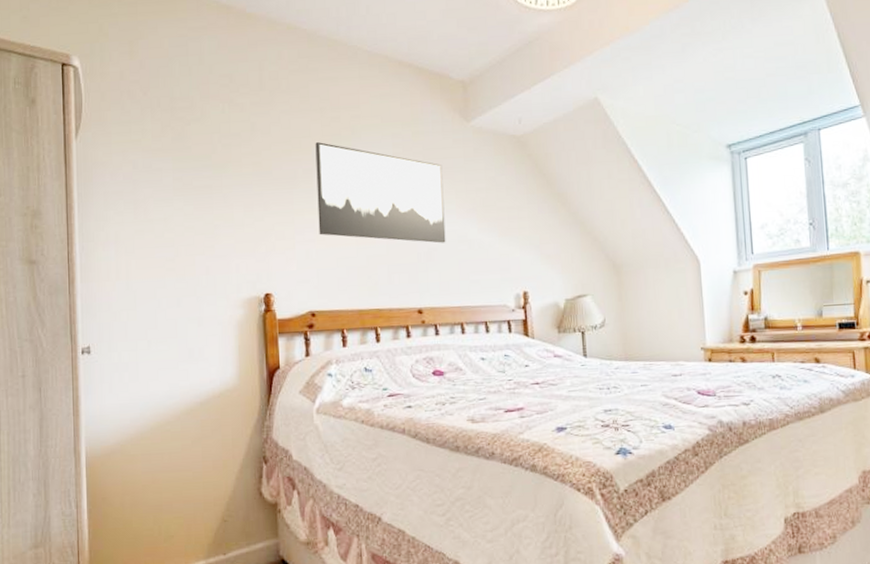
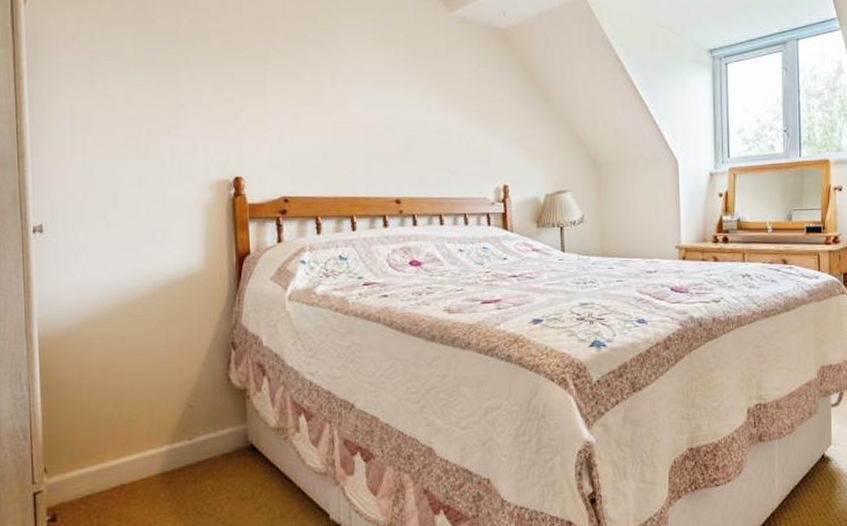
wall art: present [315,142,446,243] -> none [290,23,426,133]

